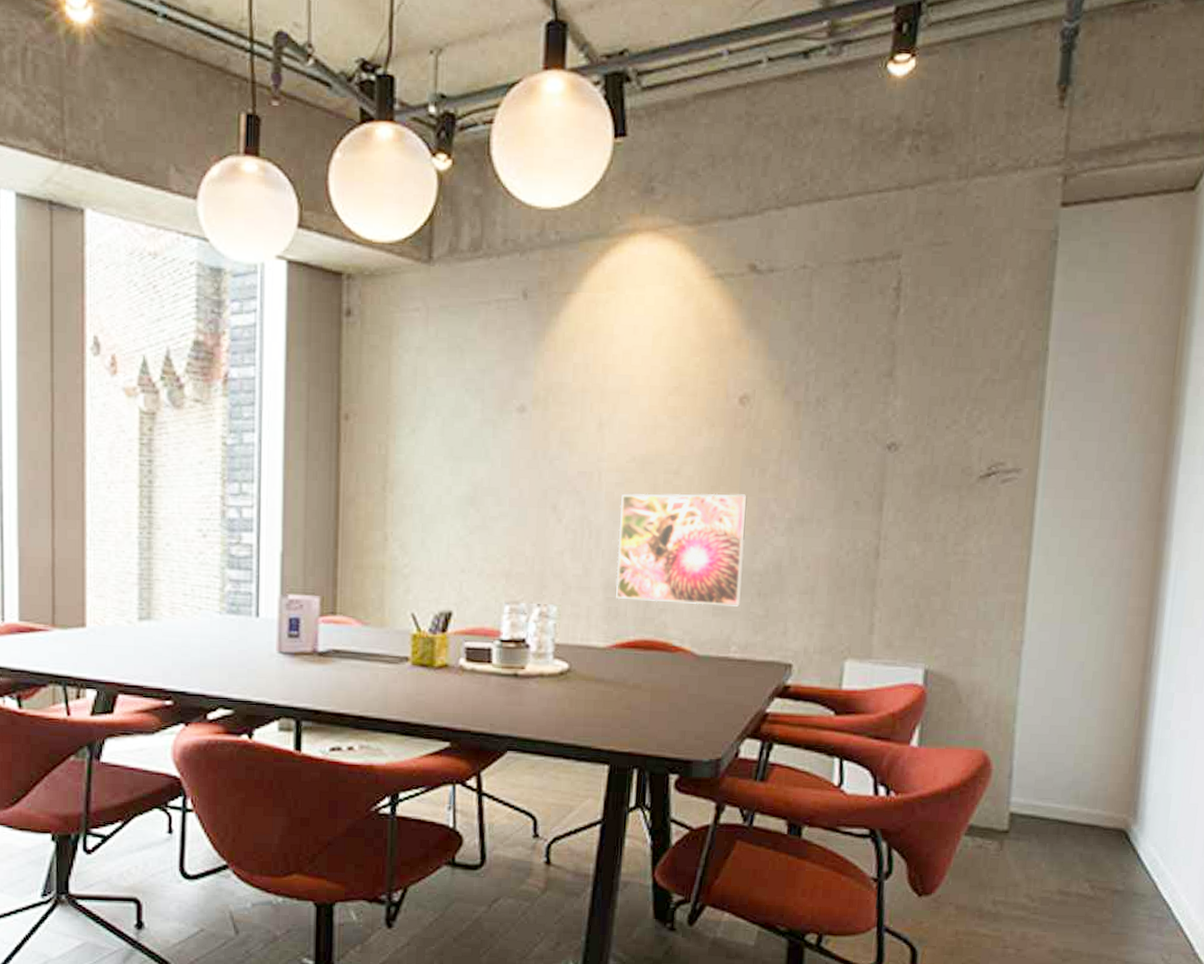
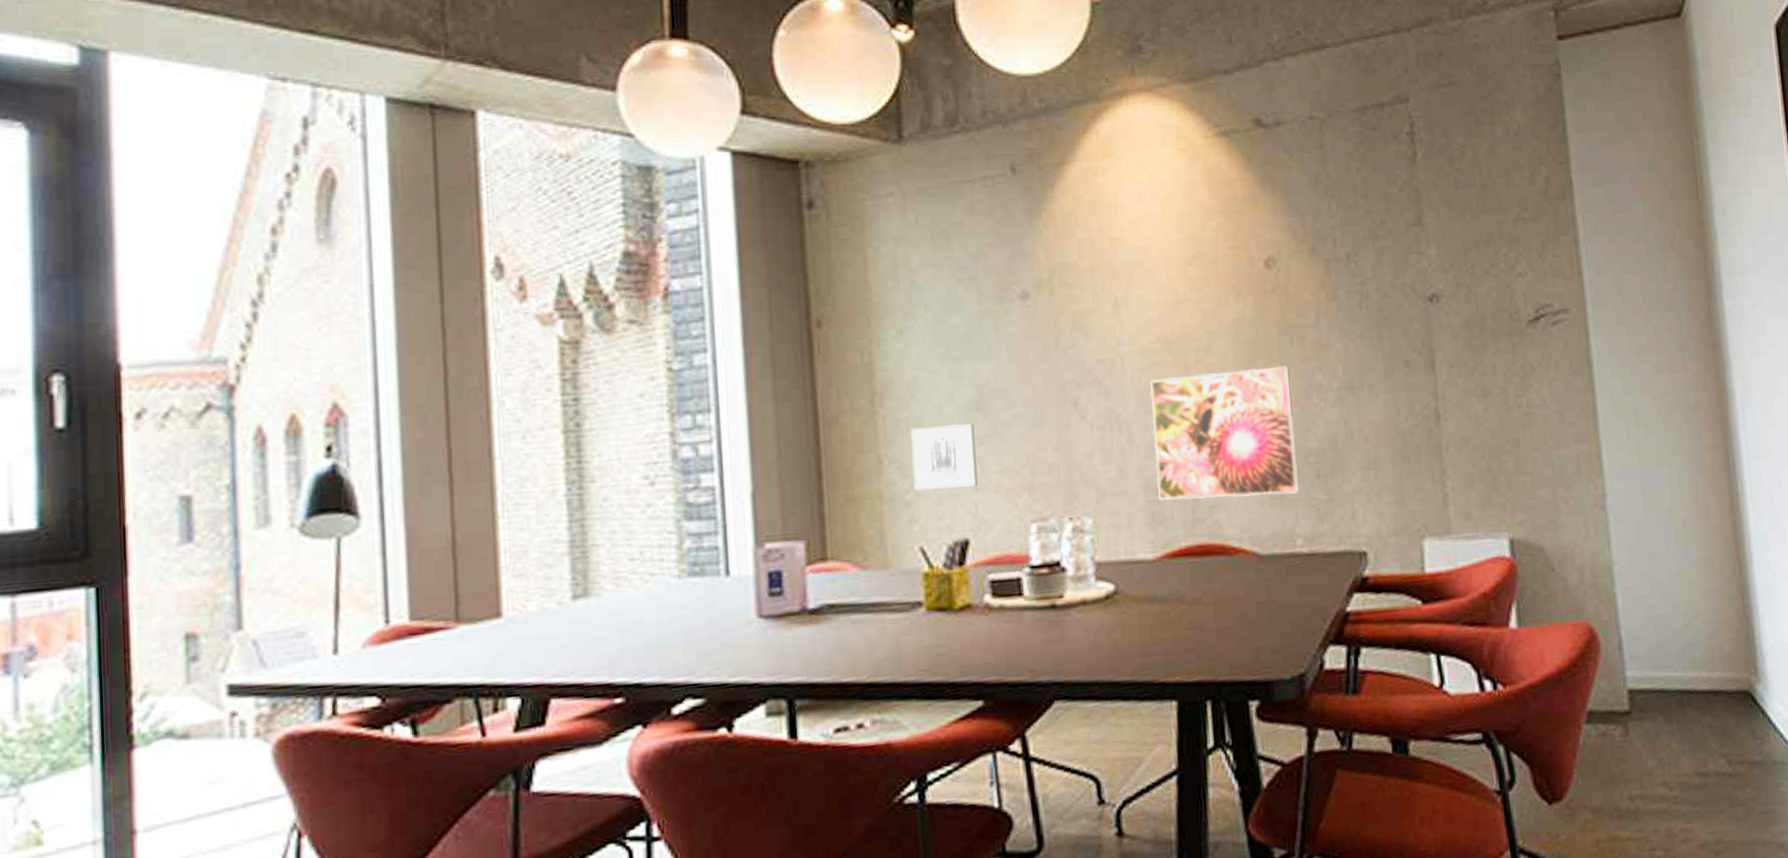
wall art: none [412,514,466,568] -> present [911,423,978,491]

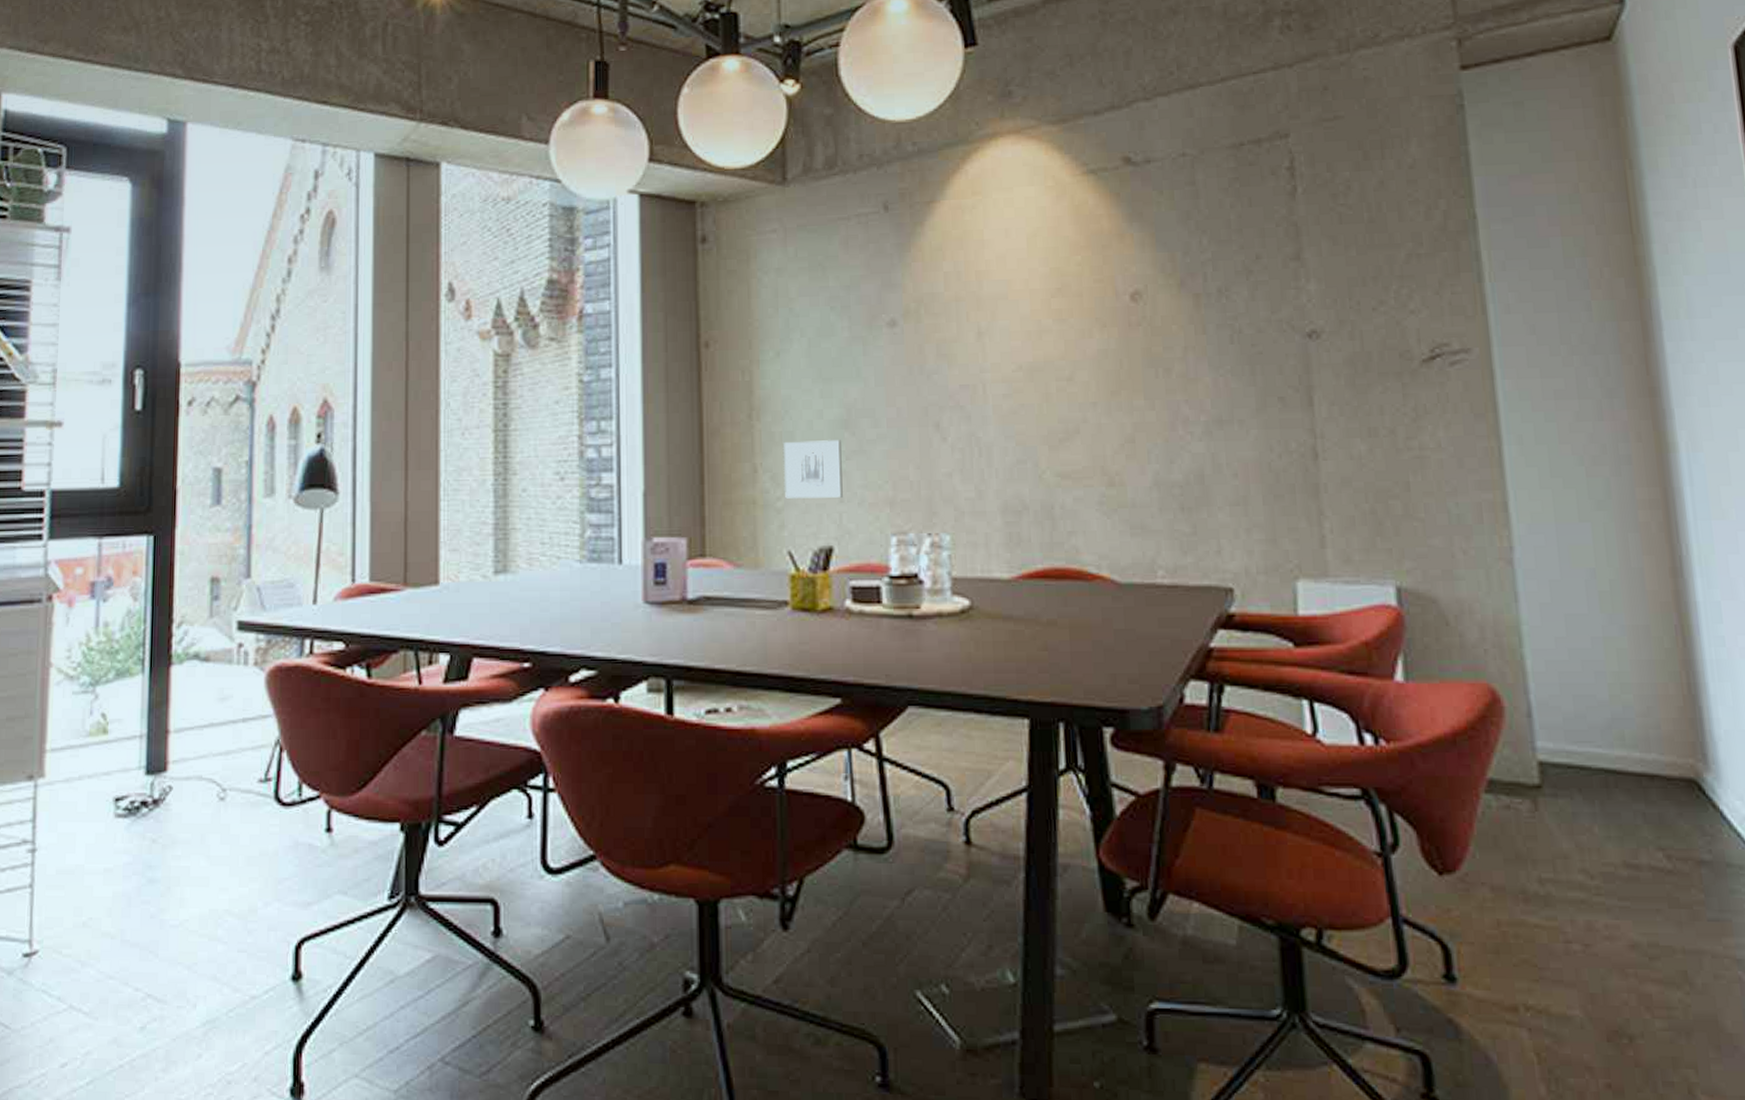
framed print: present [1150,366,1299,502] -> none [1010,398,1161,525]

